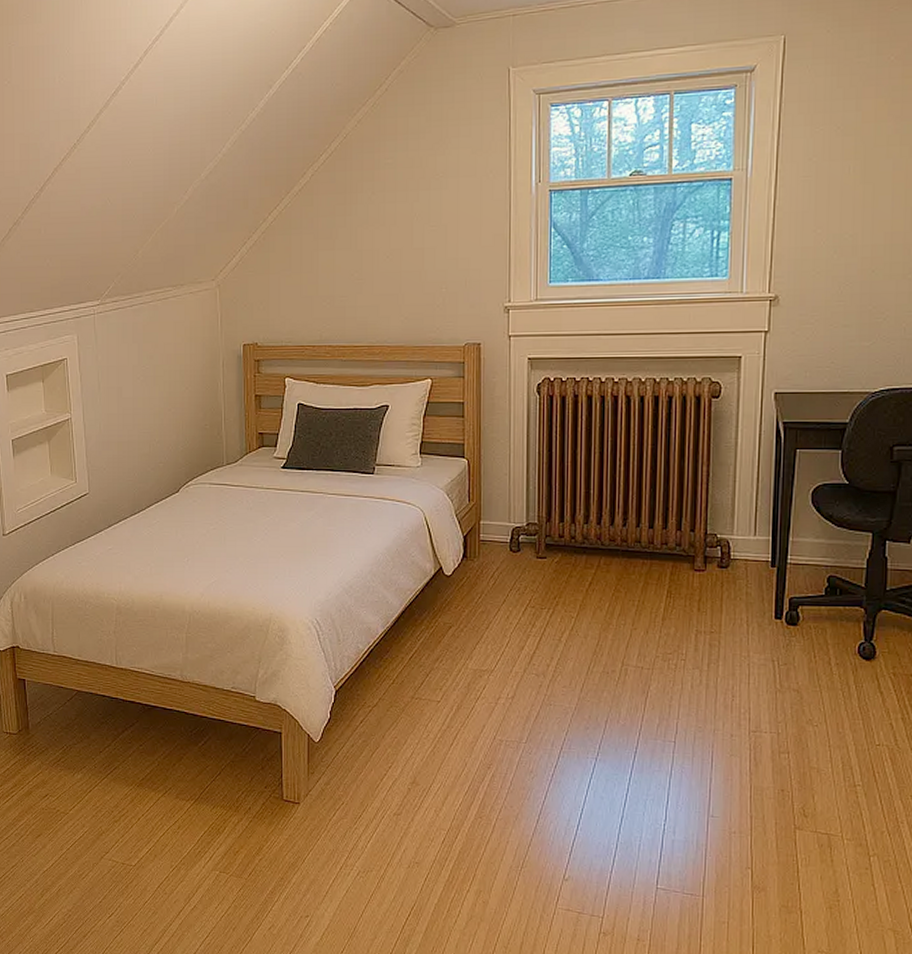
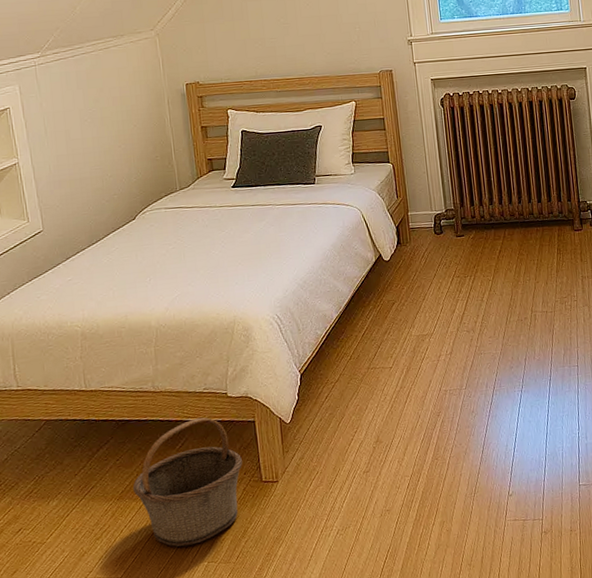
basket: none [152,717,264,850] -> present [132,417,242,547]

